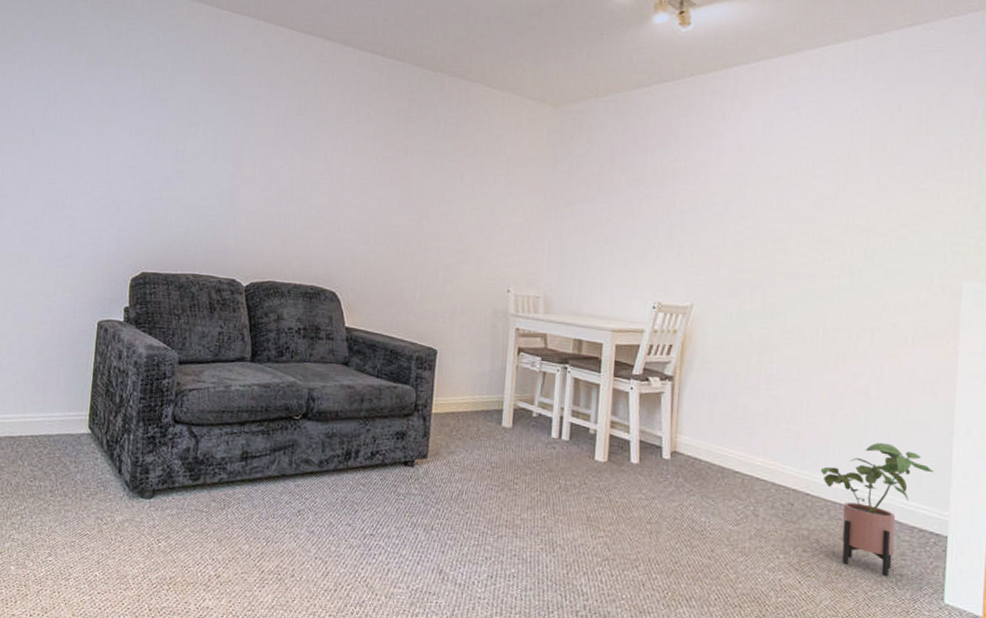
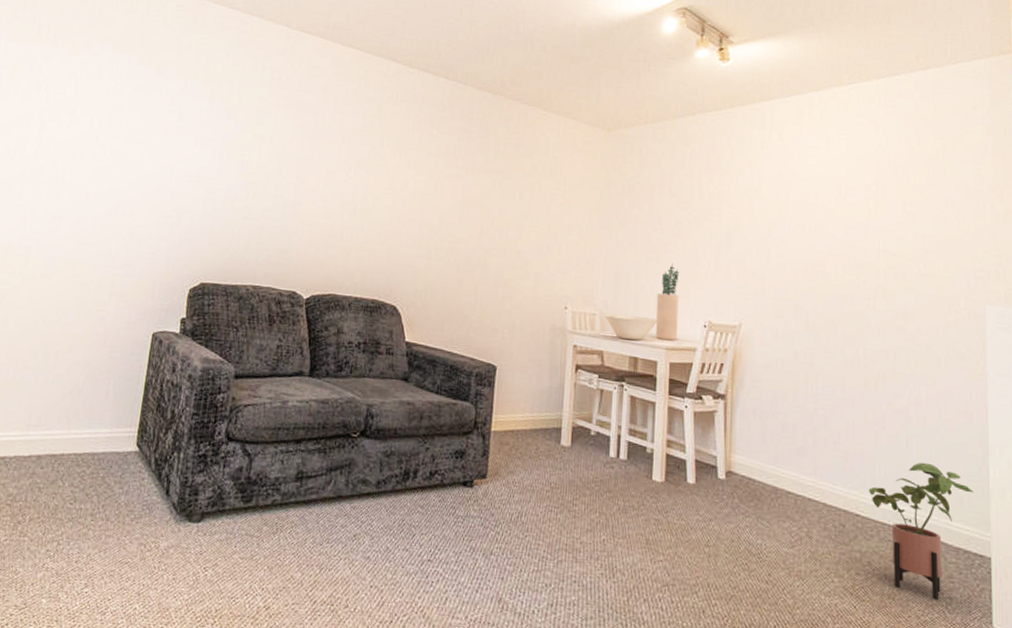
bowl: none [548,296,604,323] -> present [604,314,658,341]
vase: none [602,243,628,323] -> present [655,263,679,341]

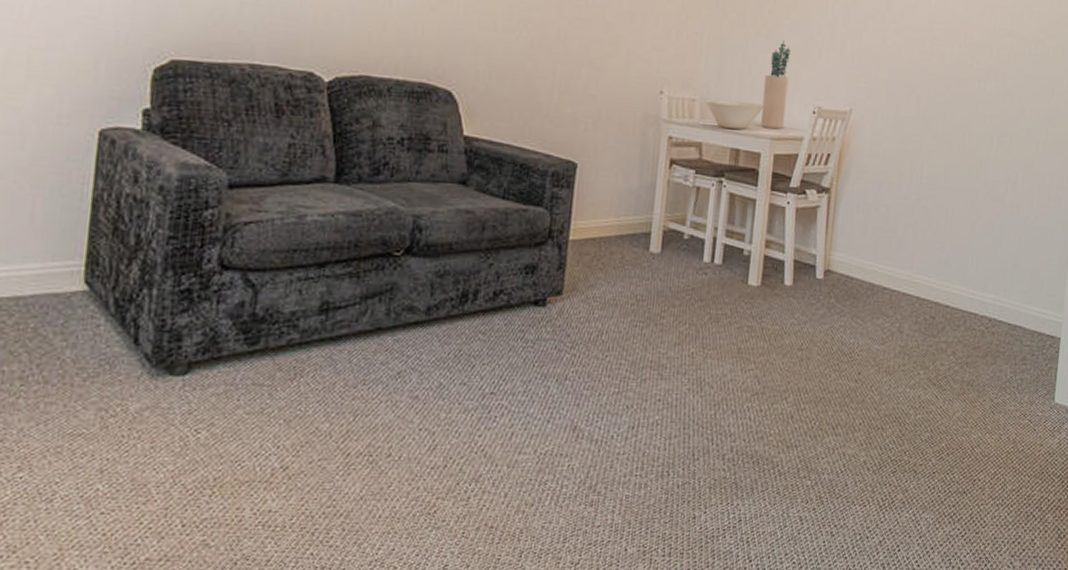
house plant: present [868,462,974,601] -> none [959,249,1054,383]

